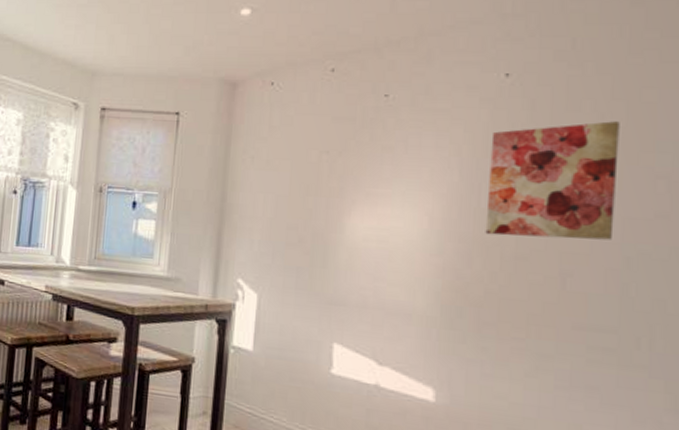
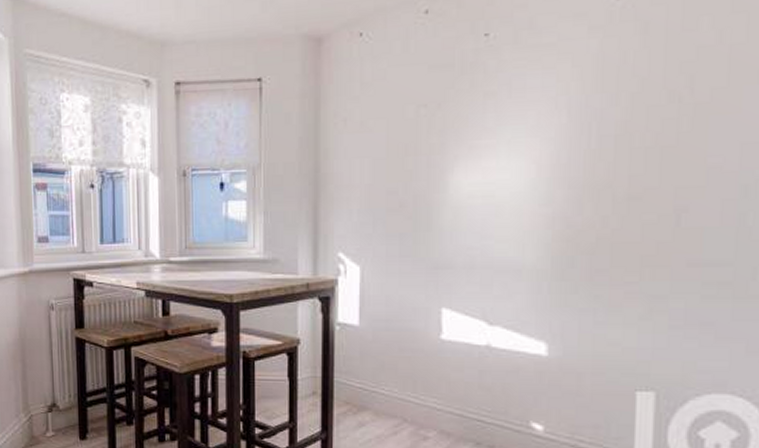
wall art: present [485,121,620,240] -> none [596,37,740,177]

